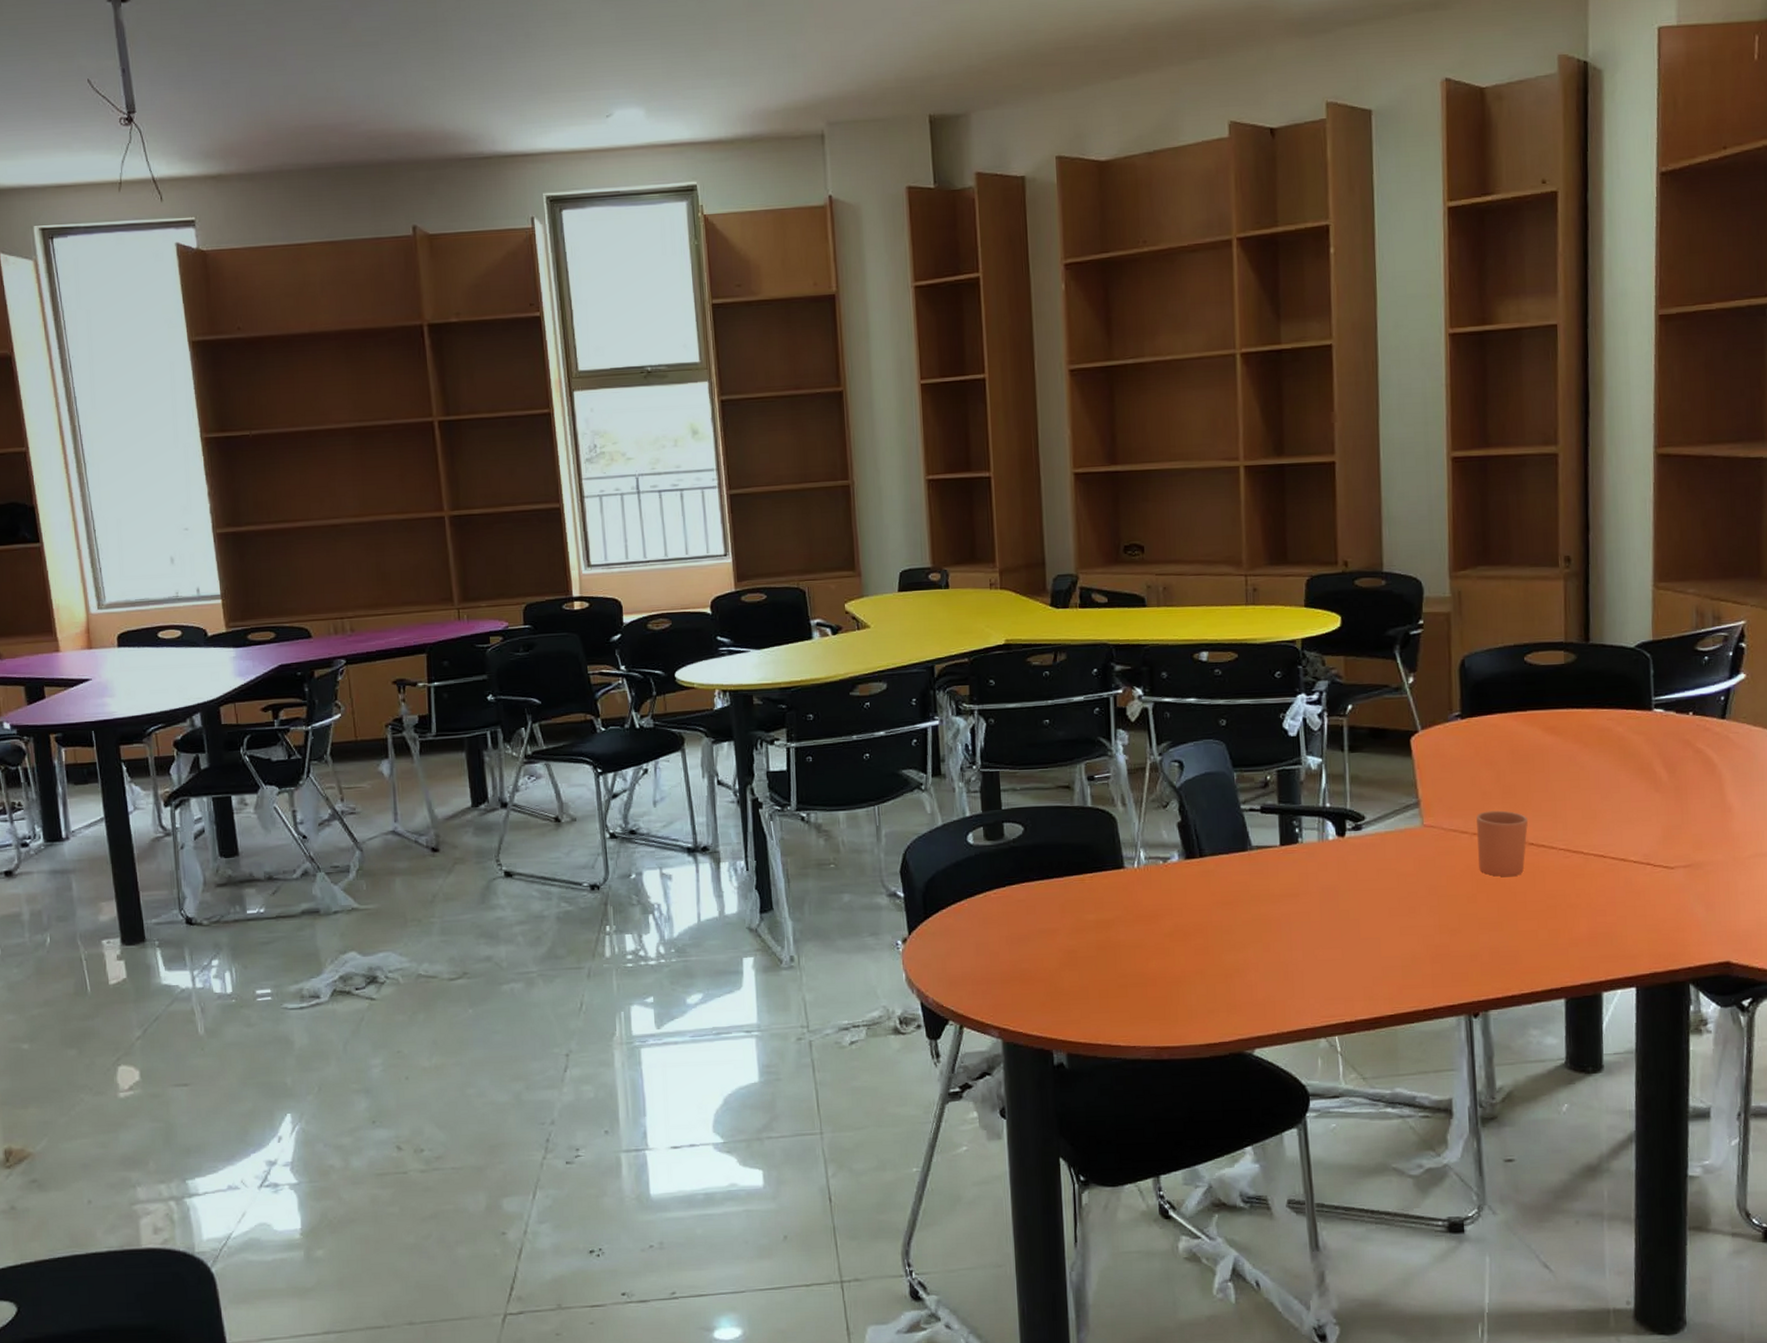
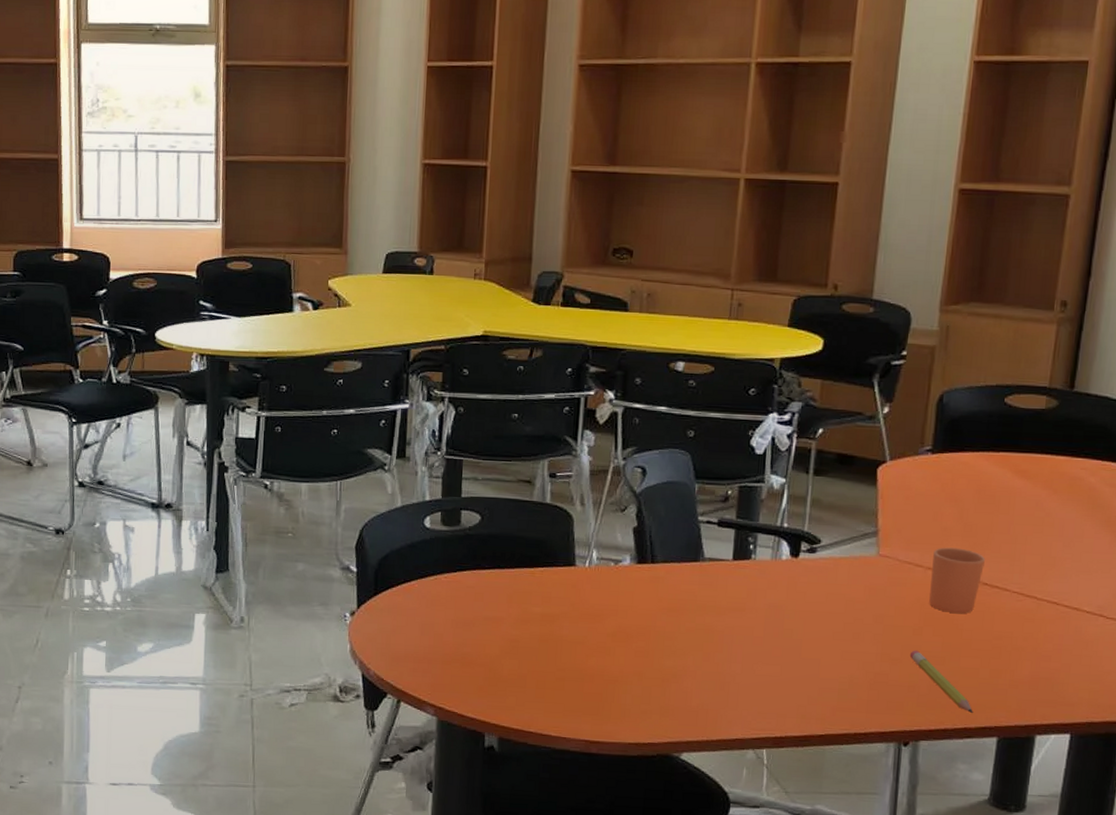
pencil: none [1467,918,1538,977] -> present [909,650,973,714]

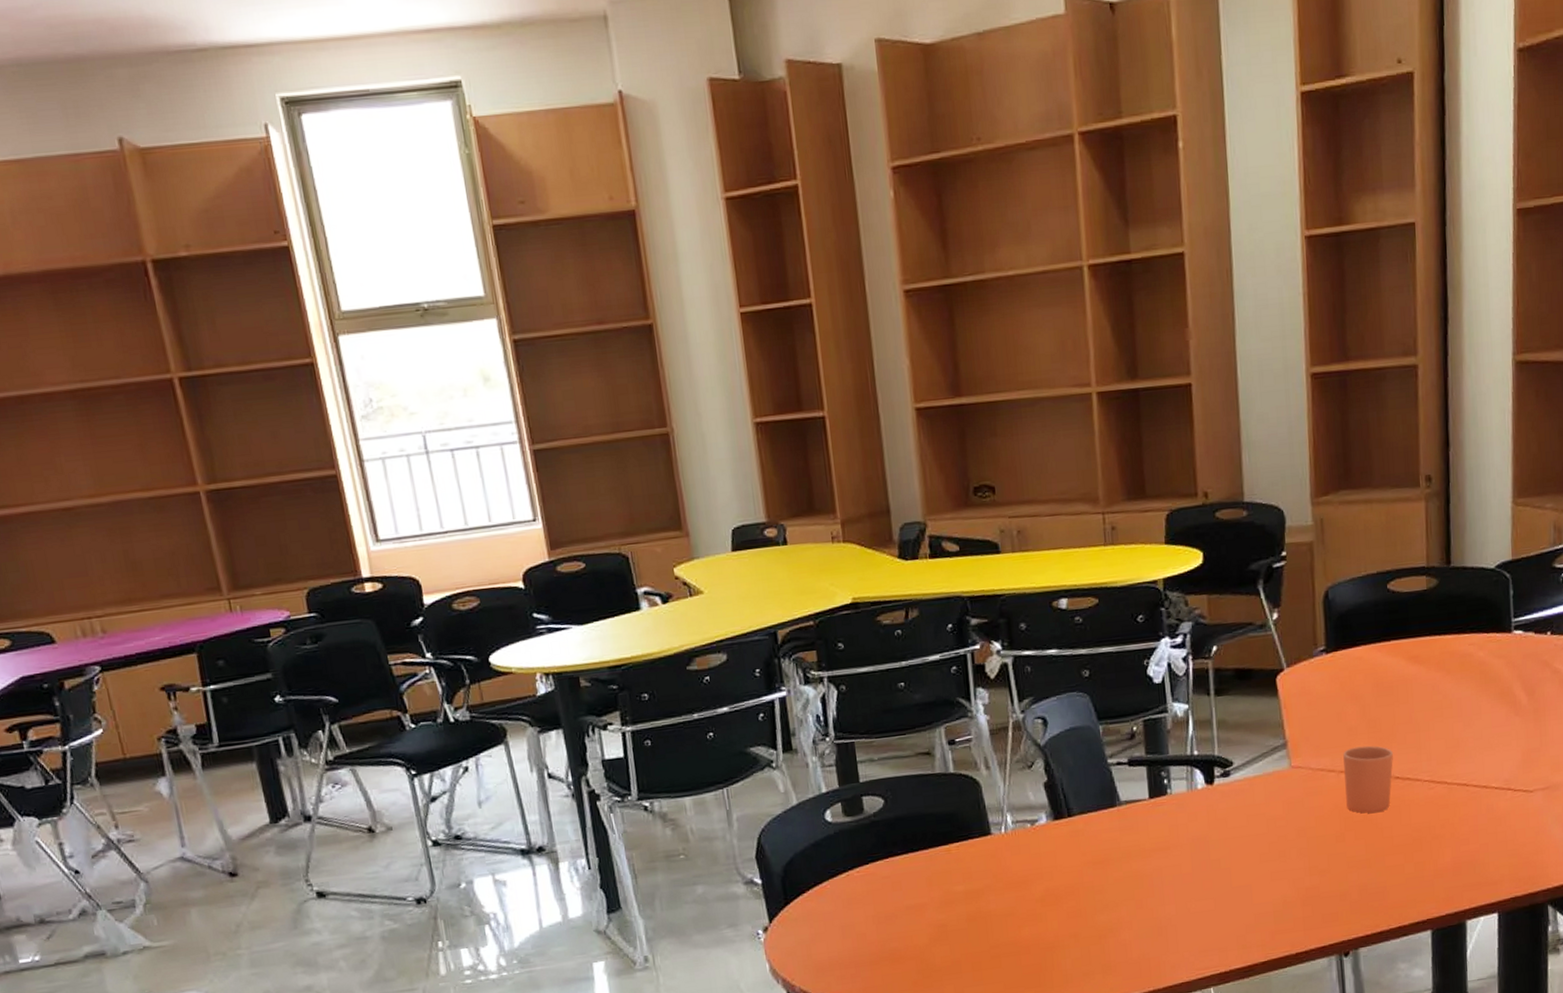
pencil: present [909,650,973,714] -> none [1336,857,1405,911]

